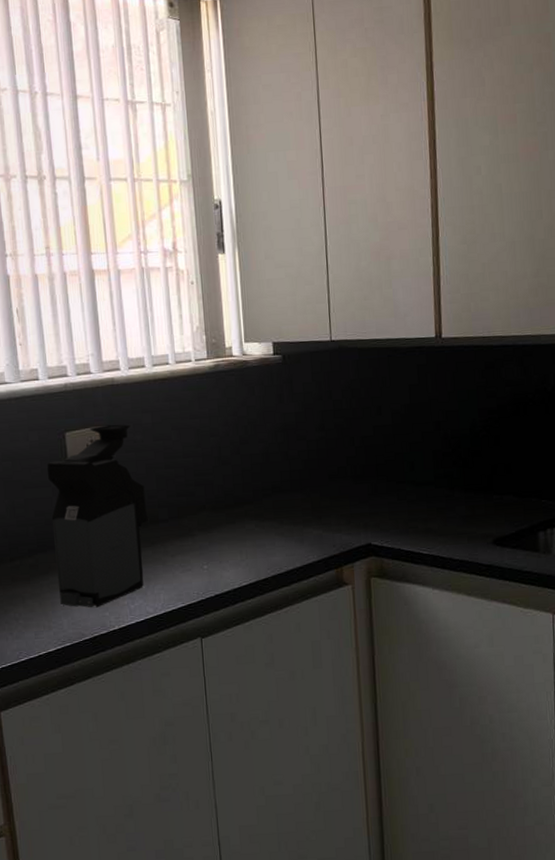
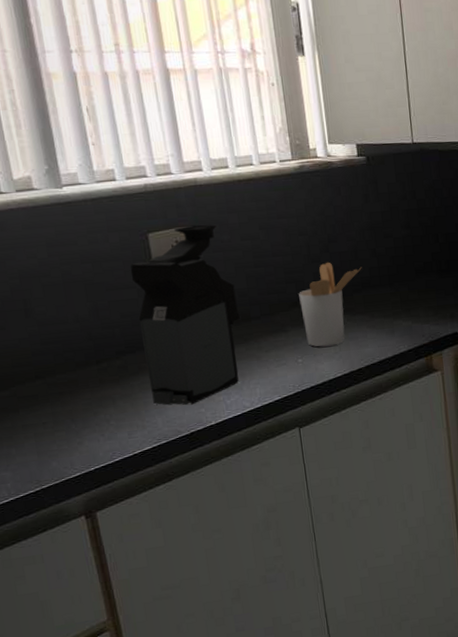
utensil holder: none [207,464,273,554] -> present [299,262,362,347]

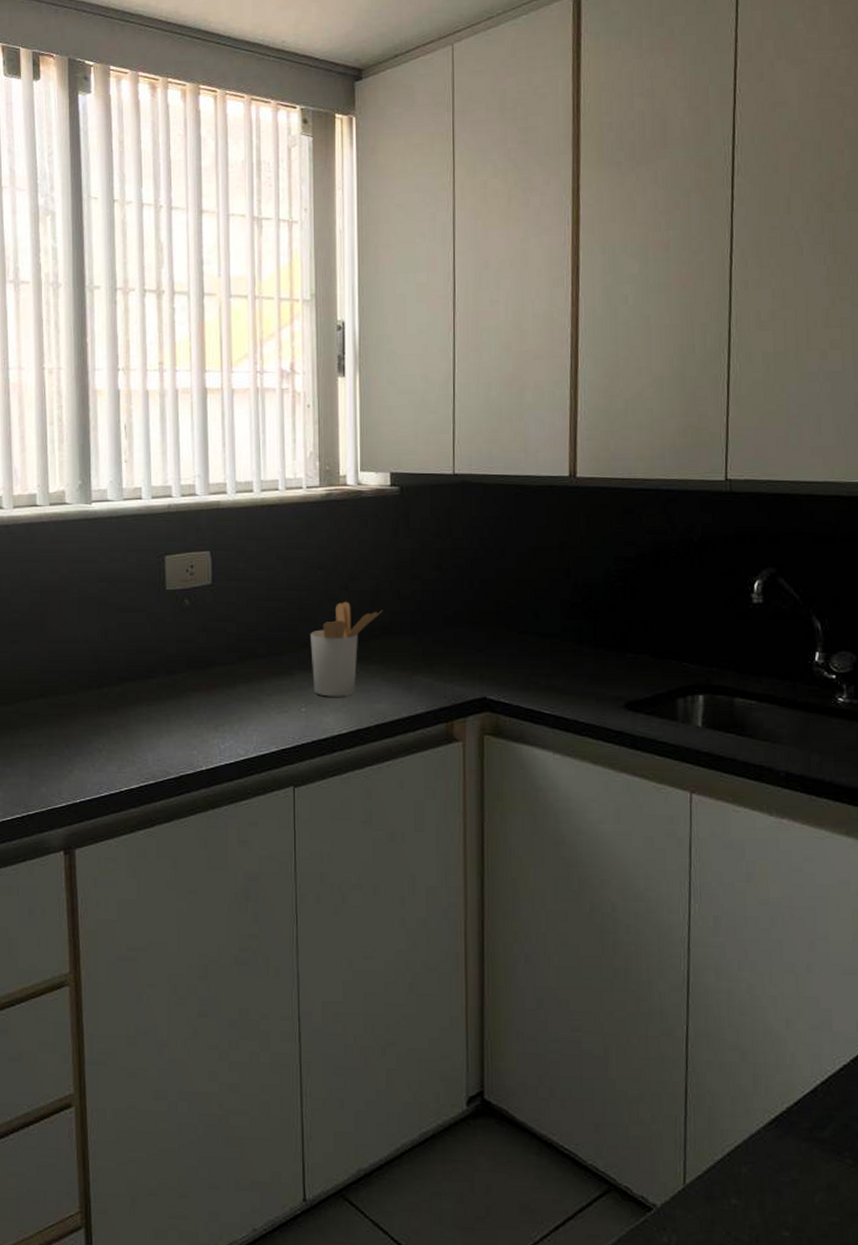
coffee maker: present [130,224,240,405] -> none [143,550,245,745]

